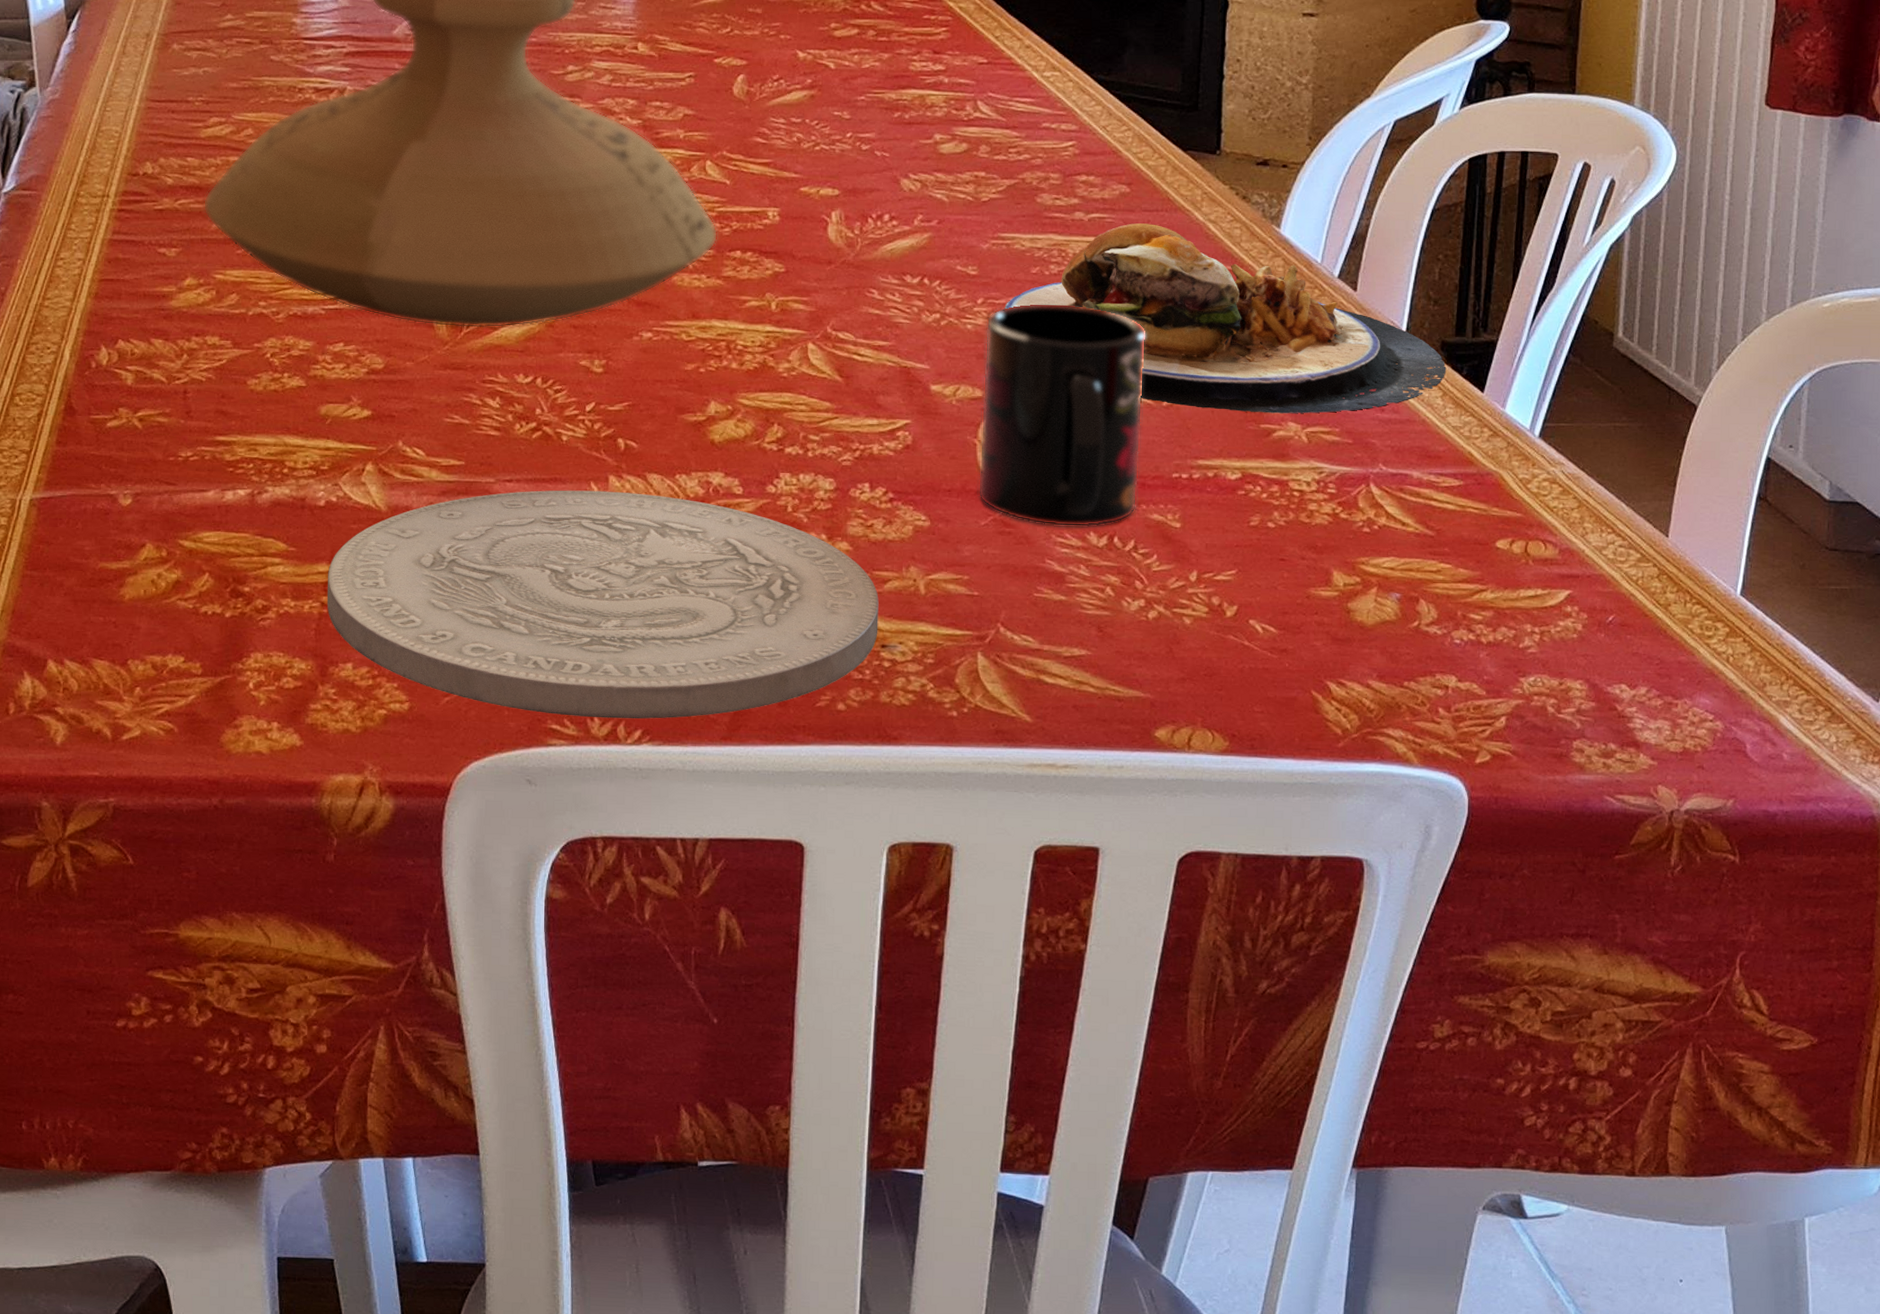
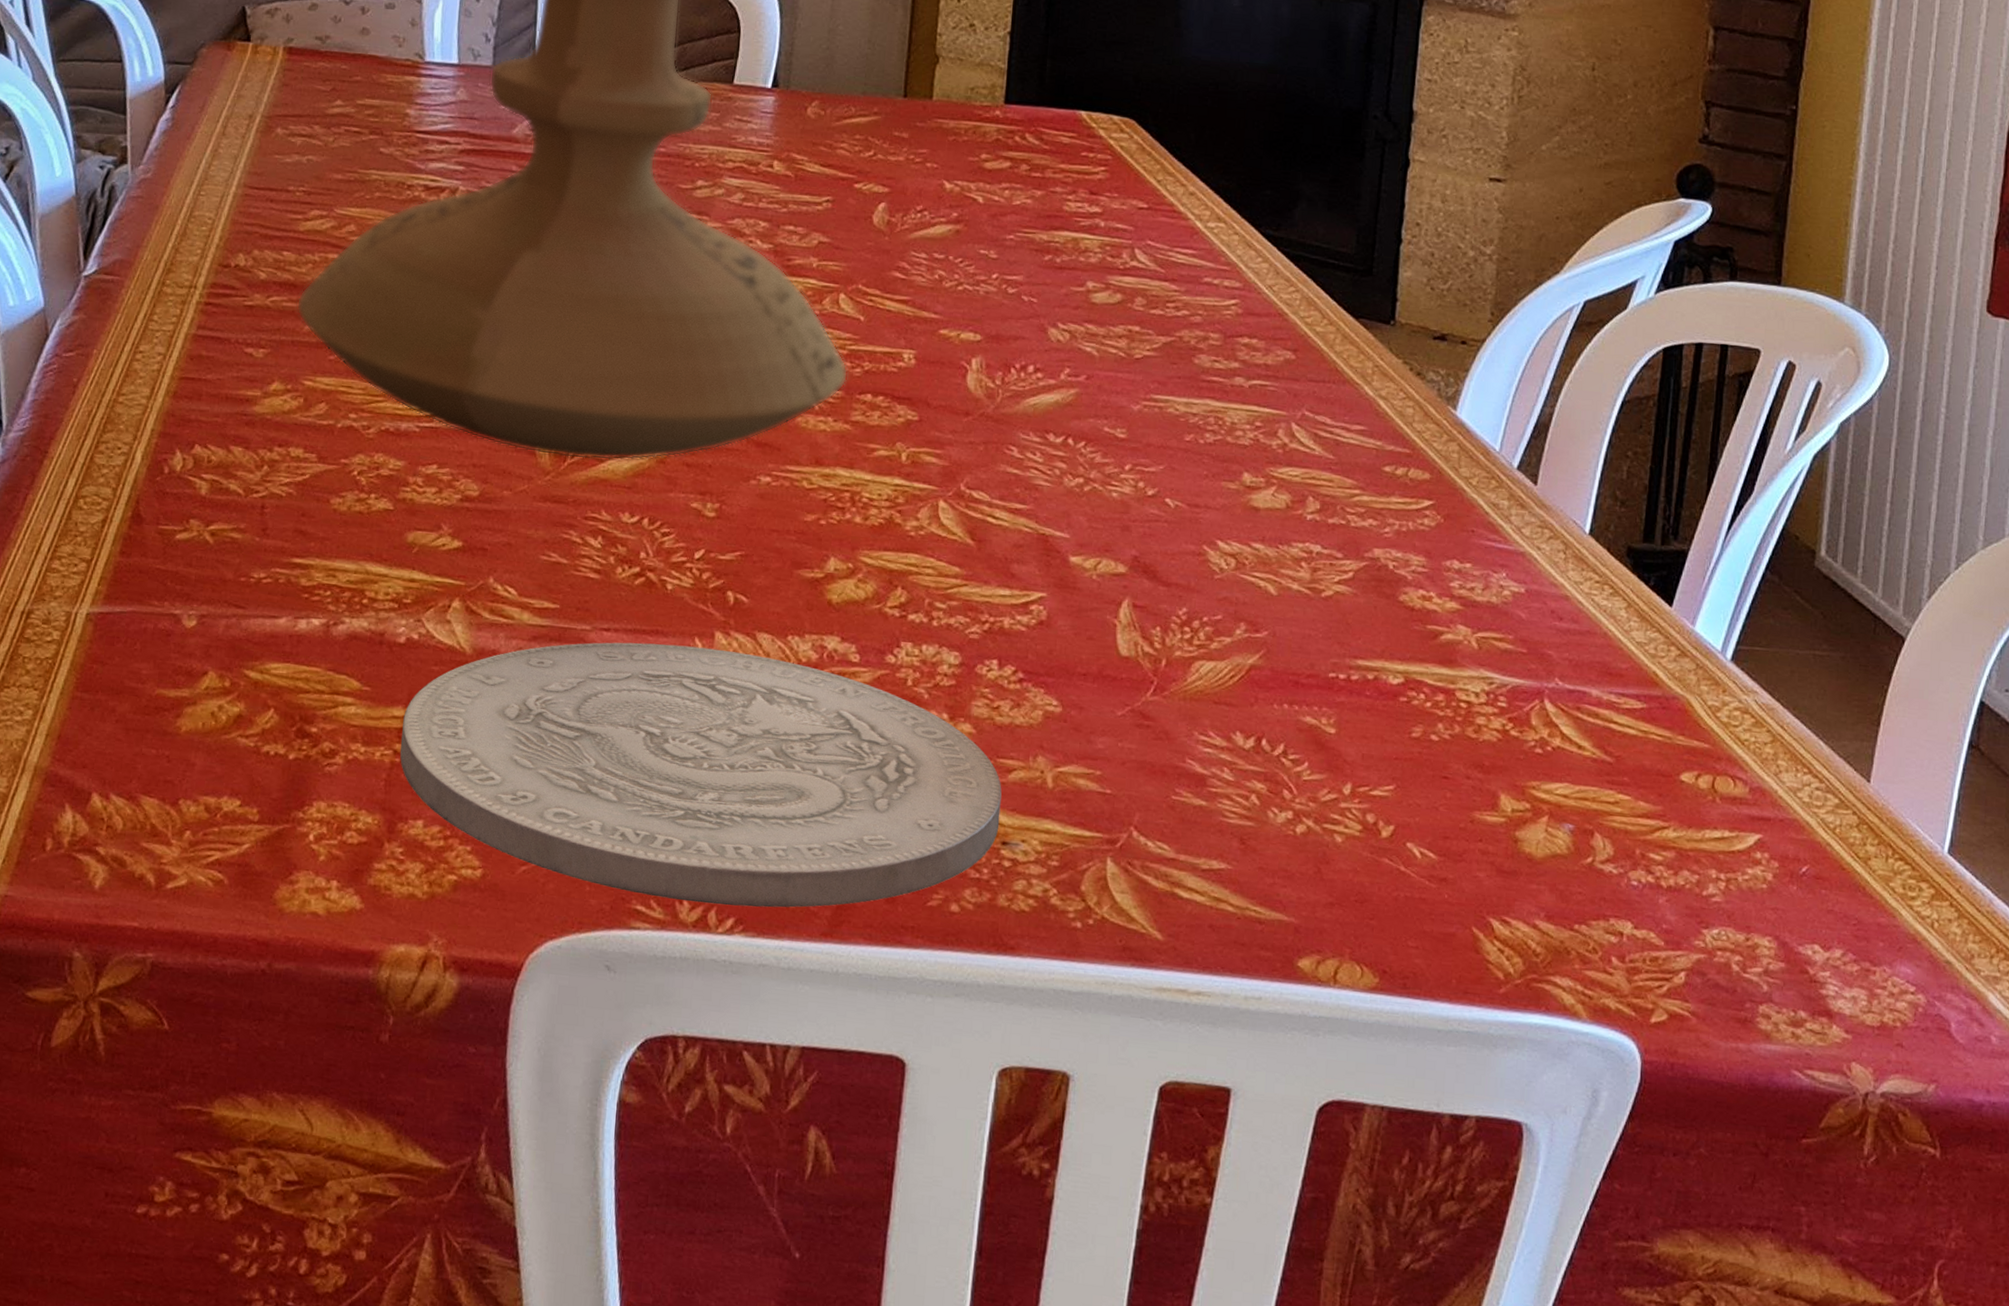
mug: present [977,304,1145,528] -> none [1115,475,1306,726]
plate: present [1002,223,1447,414] -> none [1151,393,1632,617]

